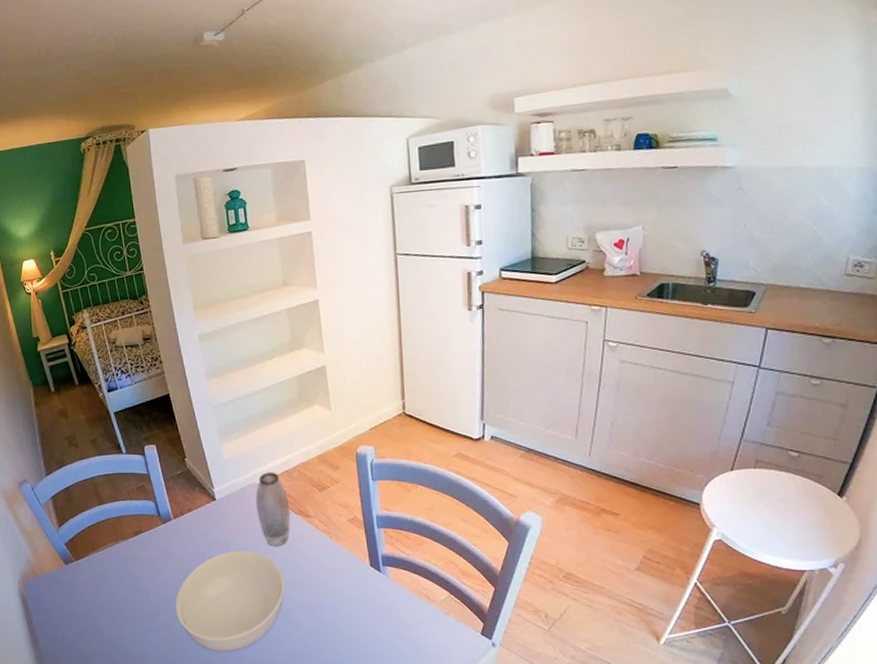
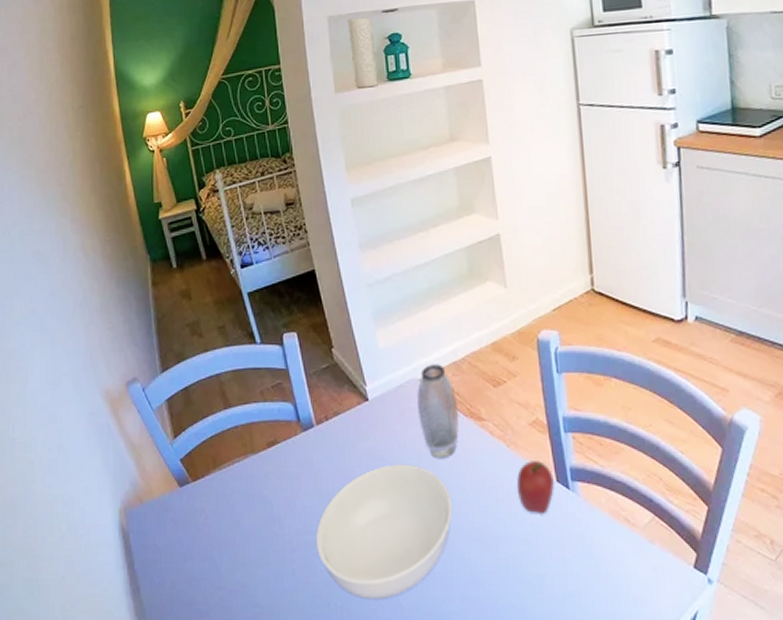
fruit: none [337,550,368,590] -> present [516,461,554,513]

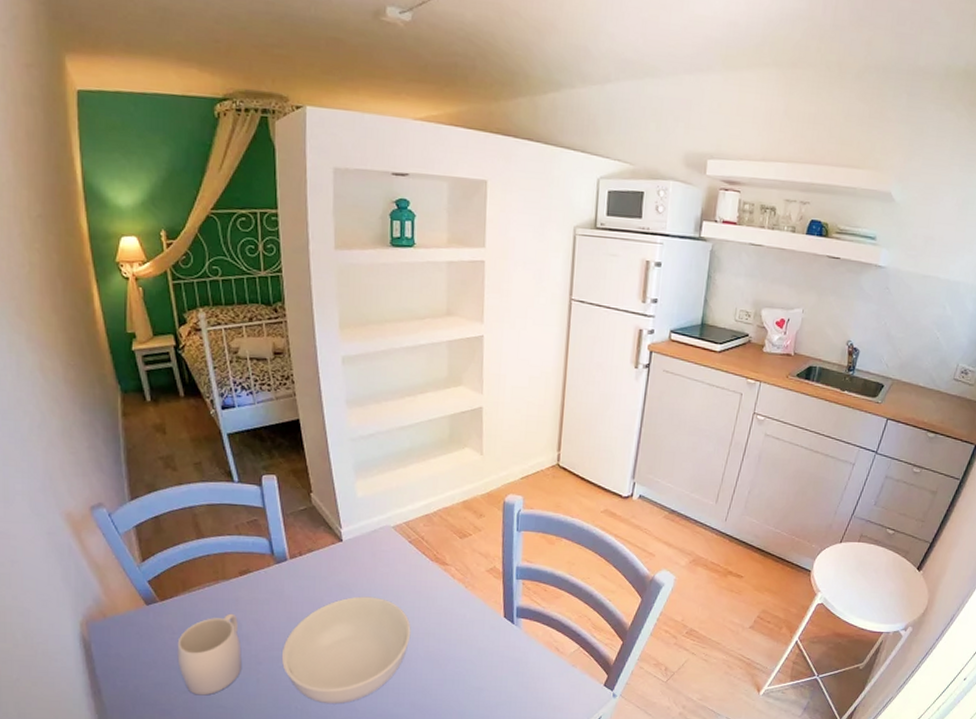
mug: none [211,492,276,592] -> present [177,613,242,696]
decorative vase: present [348,17,379,88] -> none [354,175,382,250]
vase: present [417,364,459,457] -> none [388,515,426,593]
fruit: present [516,461,554,513] -> none [469,600,502,641]

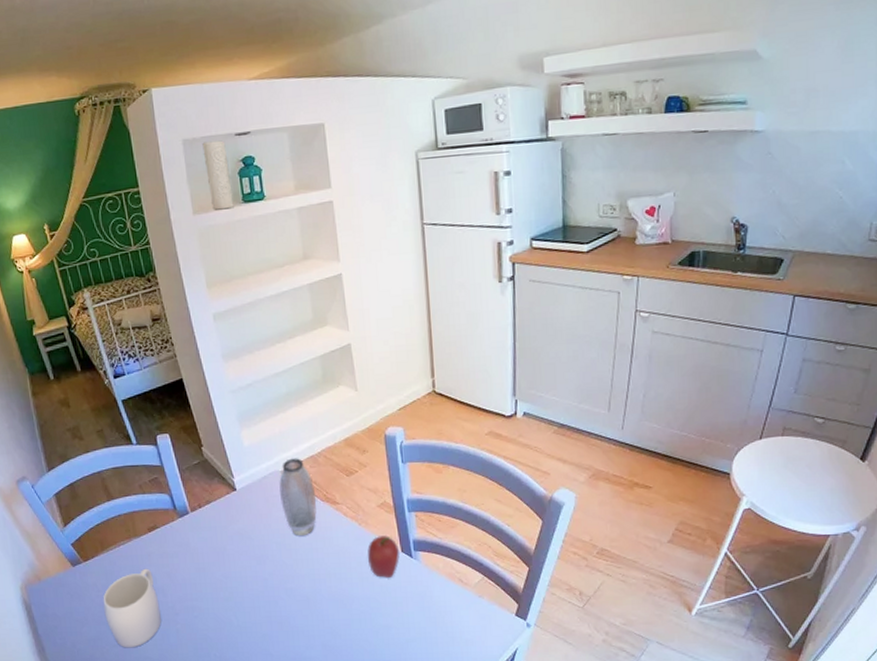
bowl: present [281,596,411,705] -> none [195,541,313,650]
decorative vase: none [354,175,382,250] -> present [202,140,235,210]
vase: none [388,515,426,593] -> present [279,458,317,535]
fruit: none [469,600,502,641] -> present [367,536,400,578]

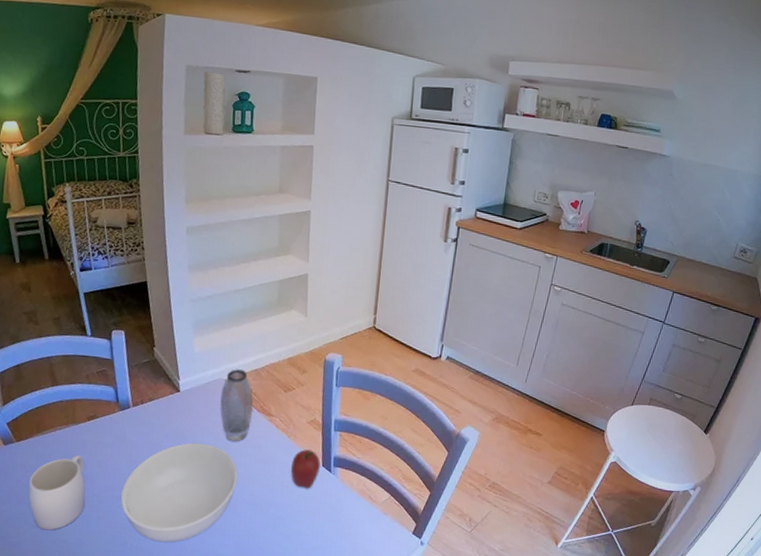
bowl: none [195,541,313,650] -> present [120,442,238,543]

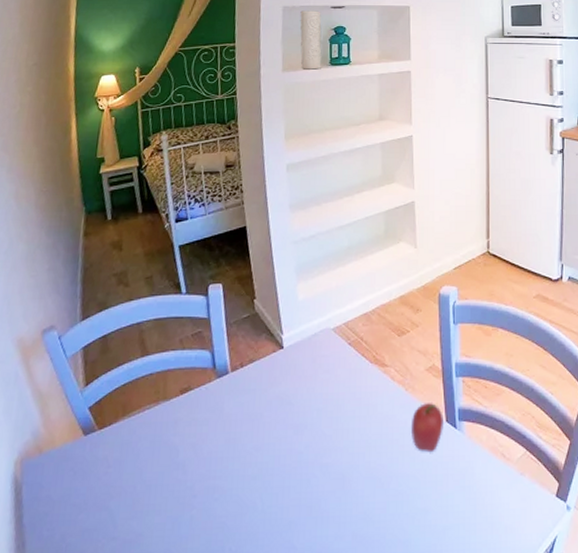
mug: present [28,455,86,531] -> none [109,438,177,542]
bowl: present [120,442,238,543] -> none [217,408,352,543]
vase: present [220,369,254,441] -> none [328,315,366,401]

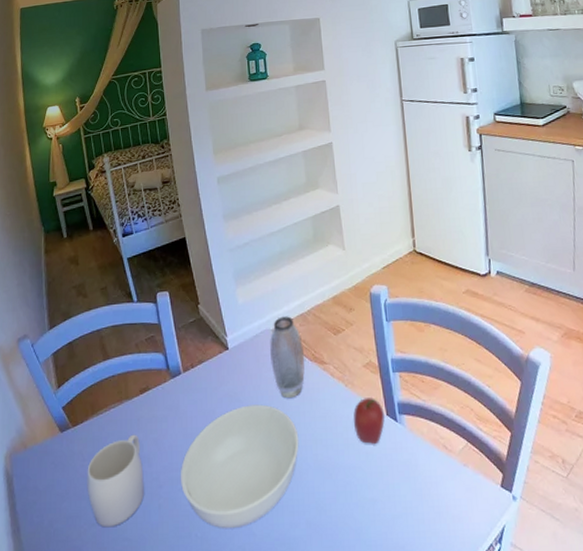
mug: none [109,438,177,542] -> present [87,434,144,528]
bowl: none [217,408,352,543] -> present [180,404,299,530]
decorative vase: present [300,10,323,70] -> none [218,30,242,87]
vase: none [328,315,366,401] -> present [270,316,305,398]

